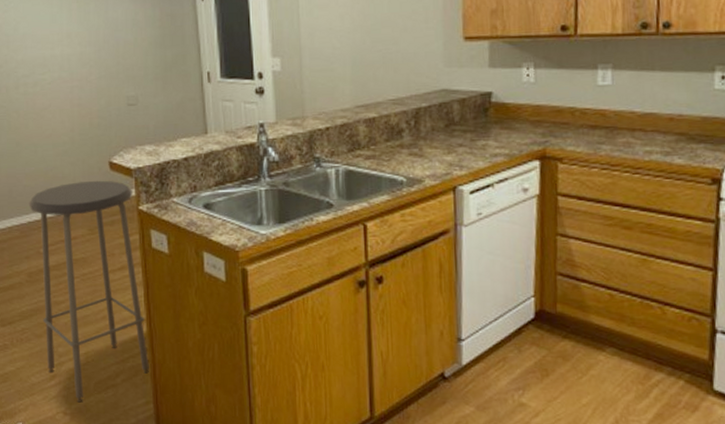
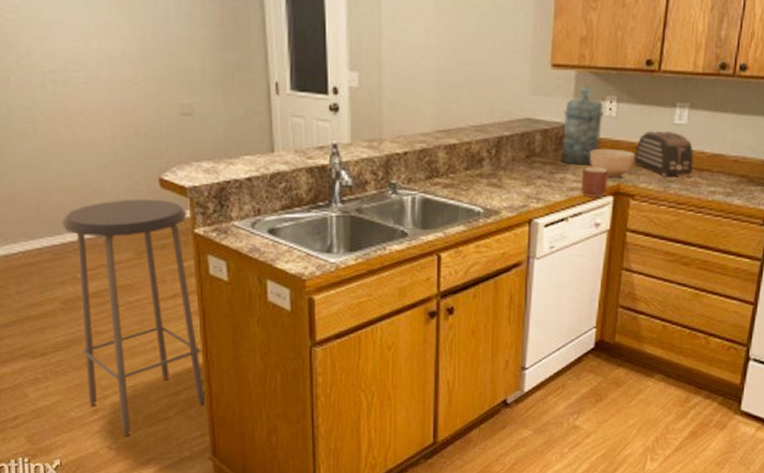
canister: none [480,54,522,132] -> present [561,85,604,166]
mug: none [504,132,532,163] -> present [581,167,608,198]
bowl: none [509,113,559,143] -> present [589,148,635,178]
toaster: none [558,93,624,139] -> present [634,131,694,178]

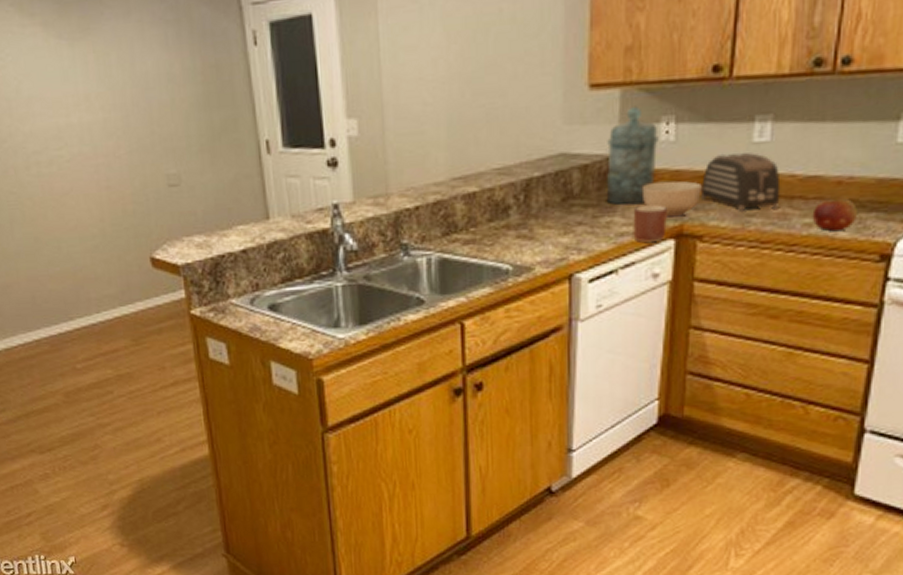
bar stool: present [61,199,205,437] -> none [56,280,215,533]
fruit: none [715,173,748,198] -> present [812,198,857,231]

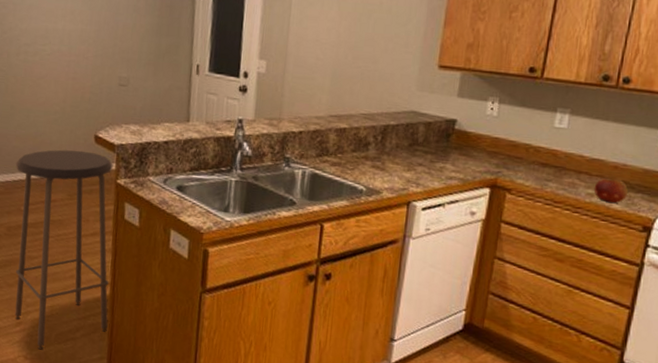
bar stool: none [56,280,215,533] -> present [15,149,113,350]
canister: present [606,105,659,205] -> none [442,86,485,158]
mug: present [633,205,667,243] -> none [459,159,486,189]
bowl: present [641,180,702,218] -> none [469,143,514,172]
toaster: present [701,153,781,211] -> none [513,132,572,179]

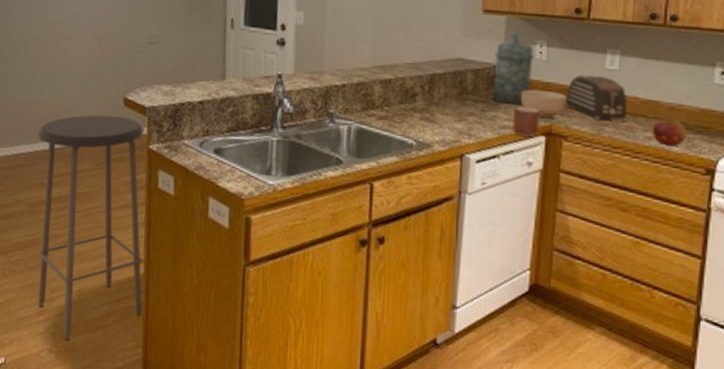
canister: none [442,86,485,158] -> present [492,30,534,105]
mug: none [459,159,486,189] -> present [512,106,540,137]
bowl: none [469,143,514,172] -> present [520,89,567,119]
toaster: none [513,132,572,179] -> present [566,75,627,122]

